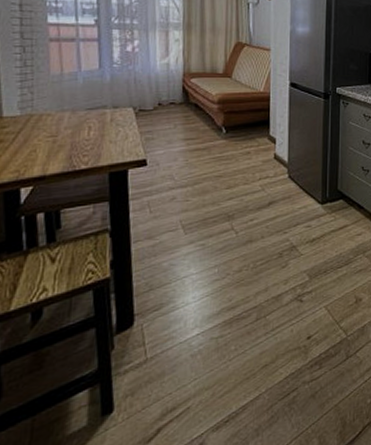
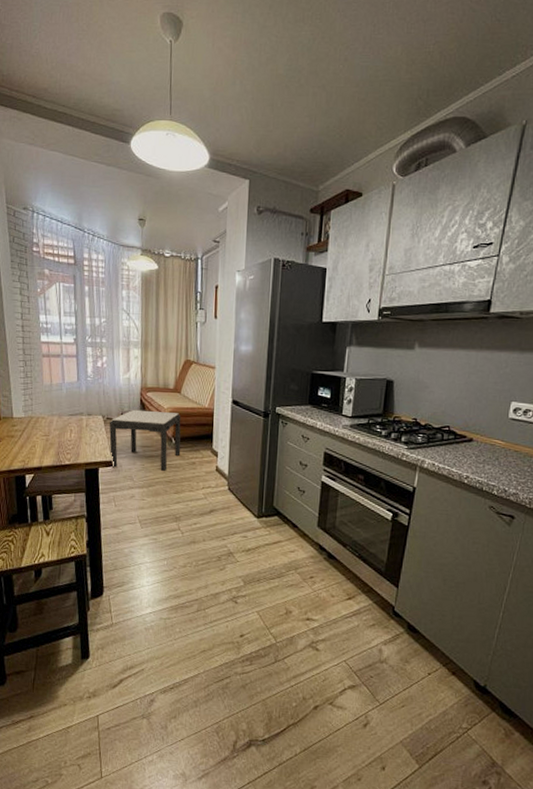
side table: none [142,98,233,167] -> present [109,409,181,471]

